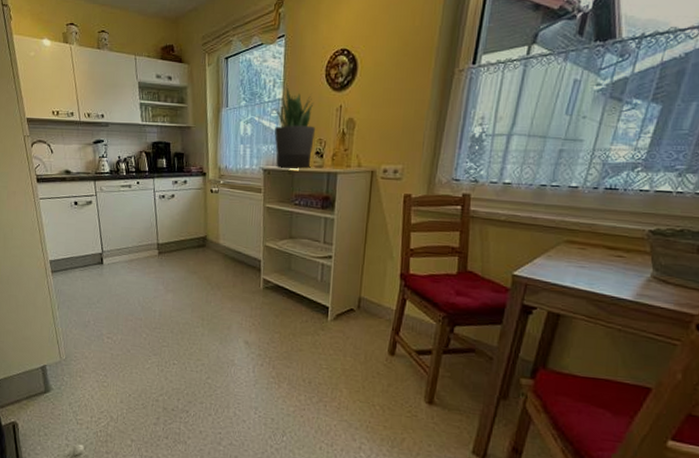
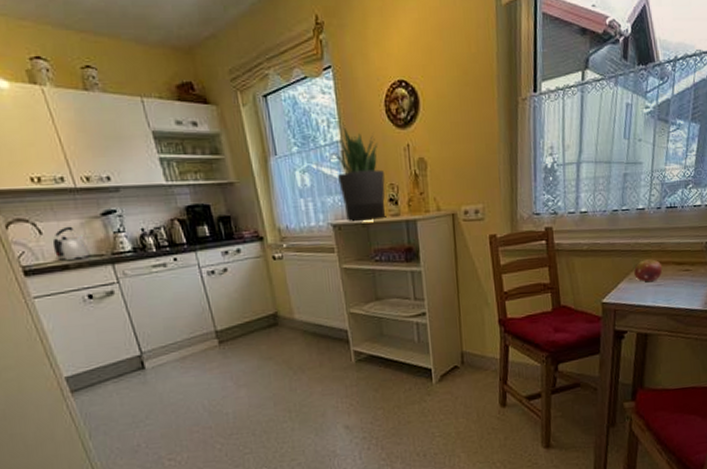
kettle: none [58,149,82,174] -> present [52,226,92,260]
fruit: none [555,238,590,263] -> present [634,259,663,282]

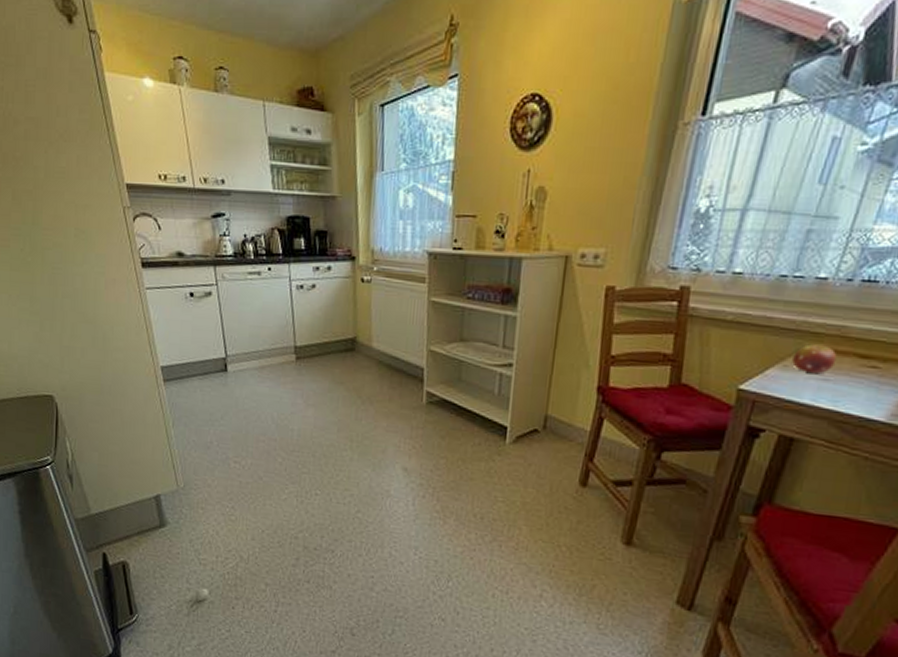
kettle: present [52,226,92,260] -> none [168,224,198,257]
planter: present [333,126,386,223] -> none [442,144,495,253]

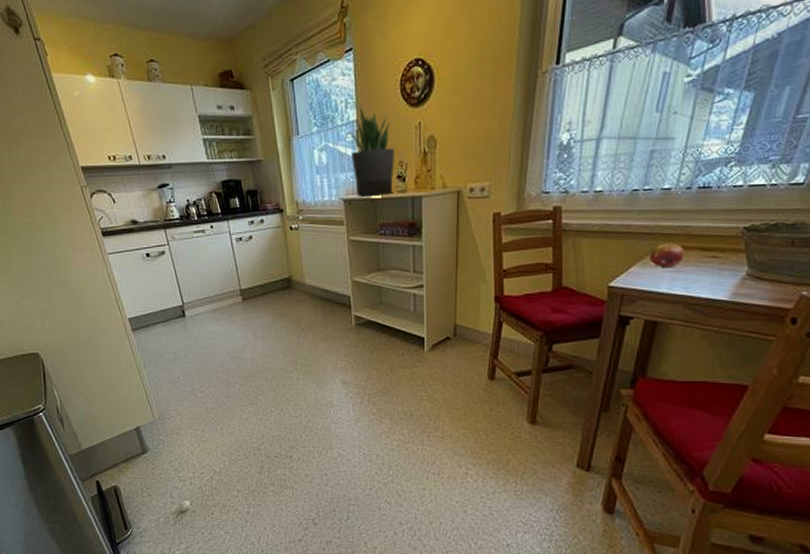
planter: none [442,144,495,253] -> present [349,106,394,198]

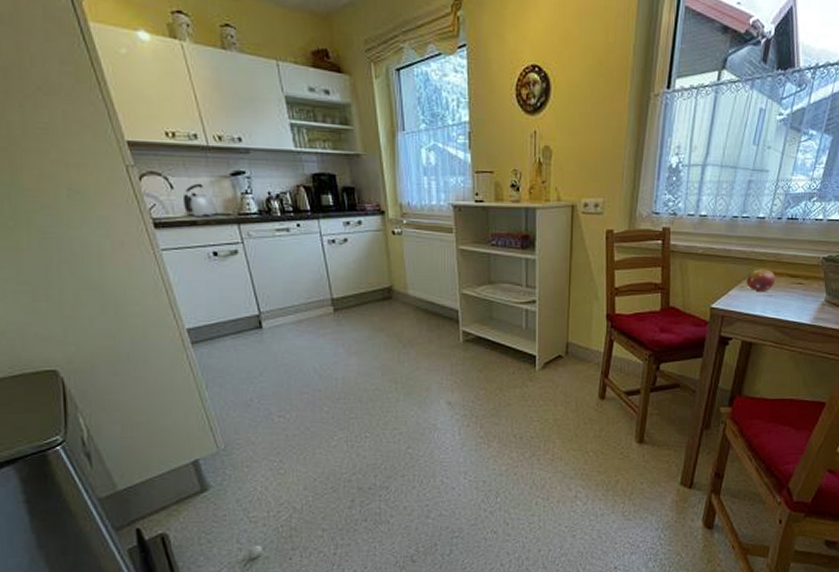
kettle: none [122,197,150,224] -> present [182,183,219,216]
planter: present [349,106,394,198] -> none [460,107,508,205]

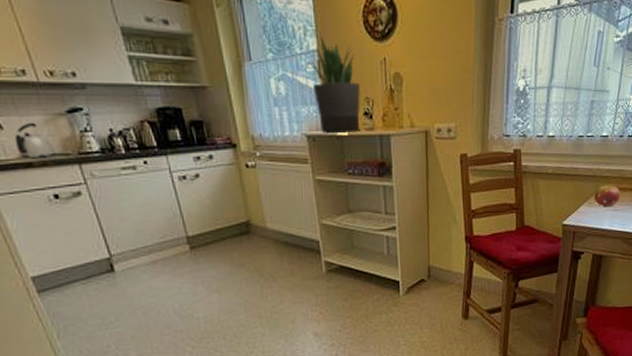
planter: none [460,107,508,205] -> present [309,35,361,134]

